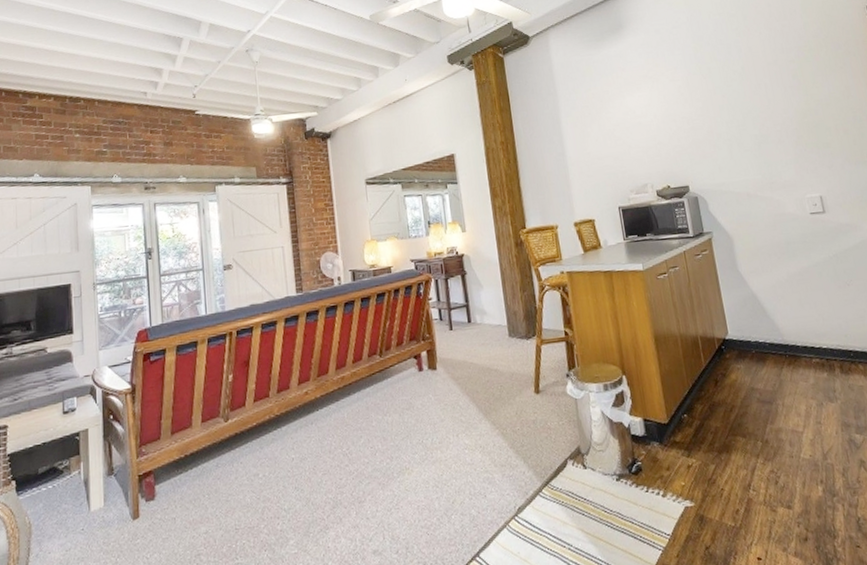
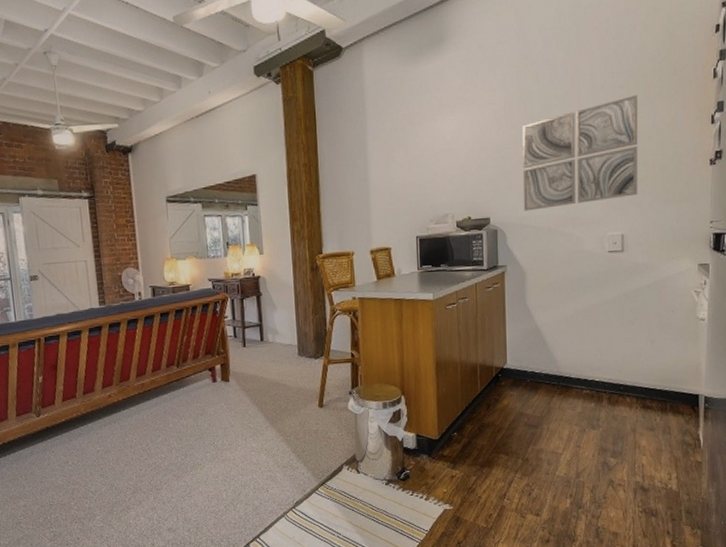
wall art: none [706,67,828,178] -> present [521,94,638,211]

